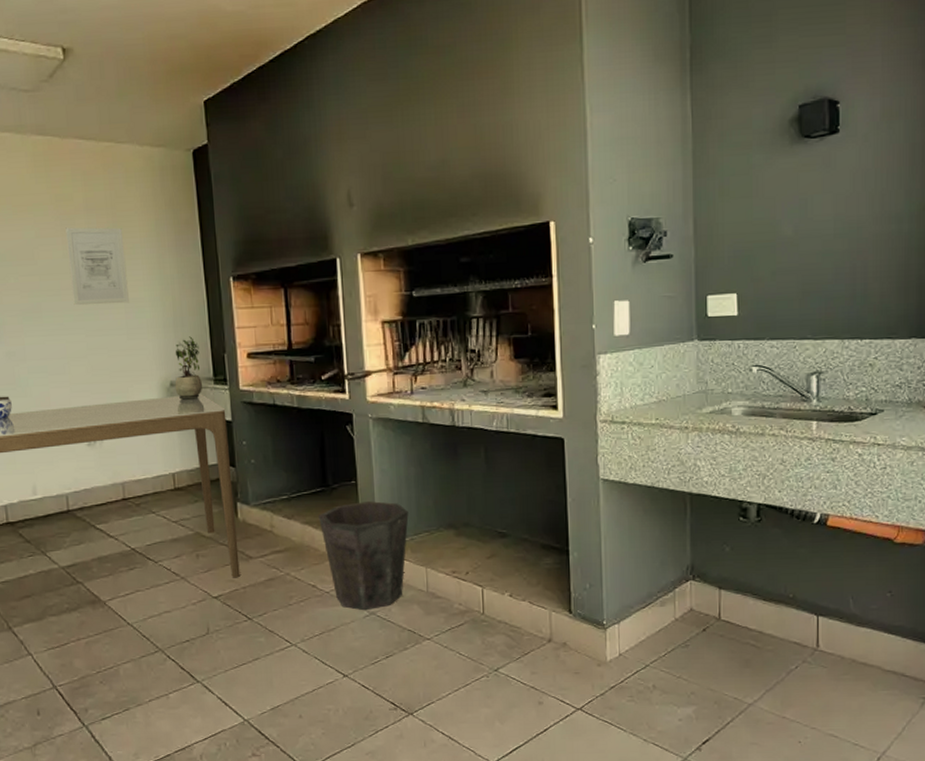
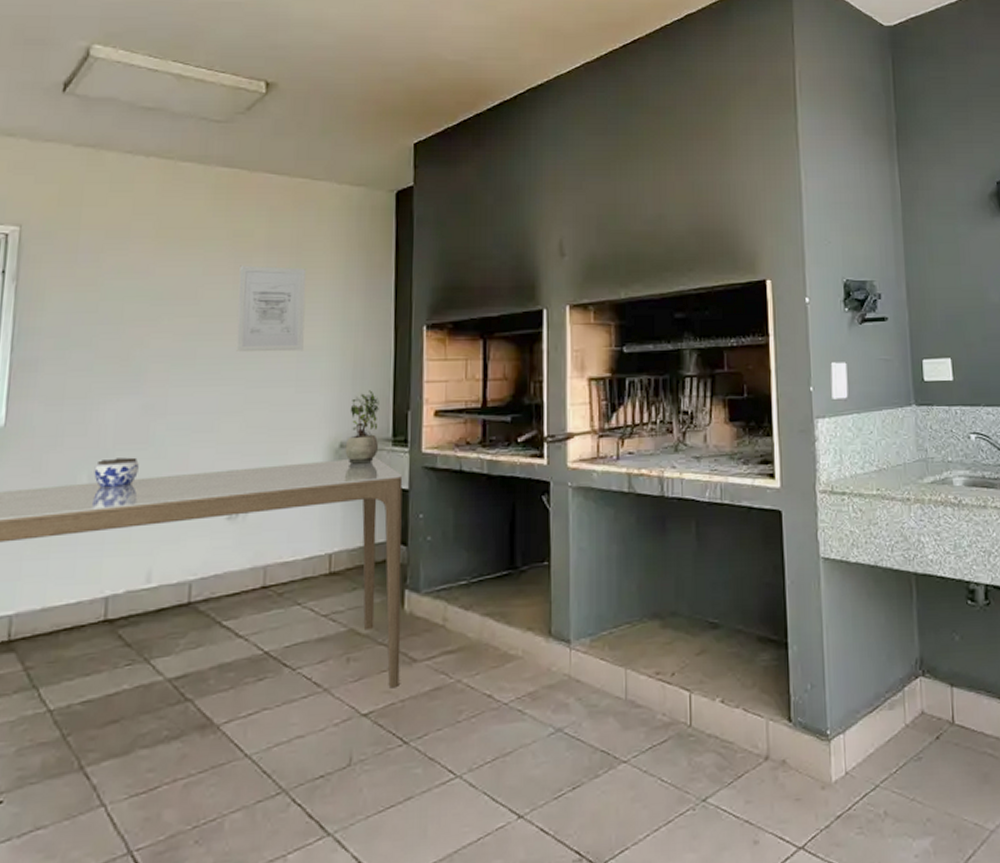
waste bin: present [318,501,409,611] -> none [502,586,608,727]

